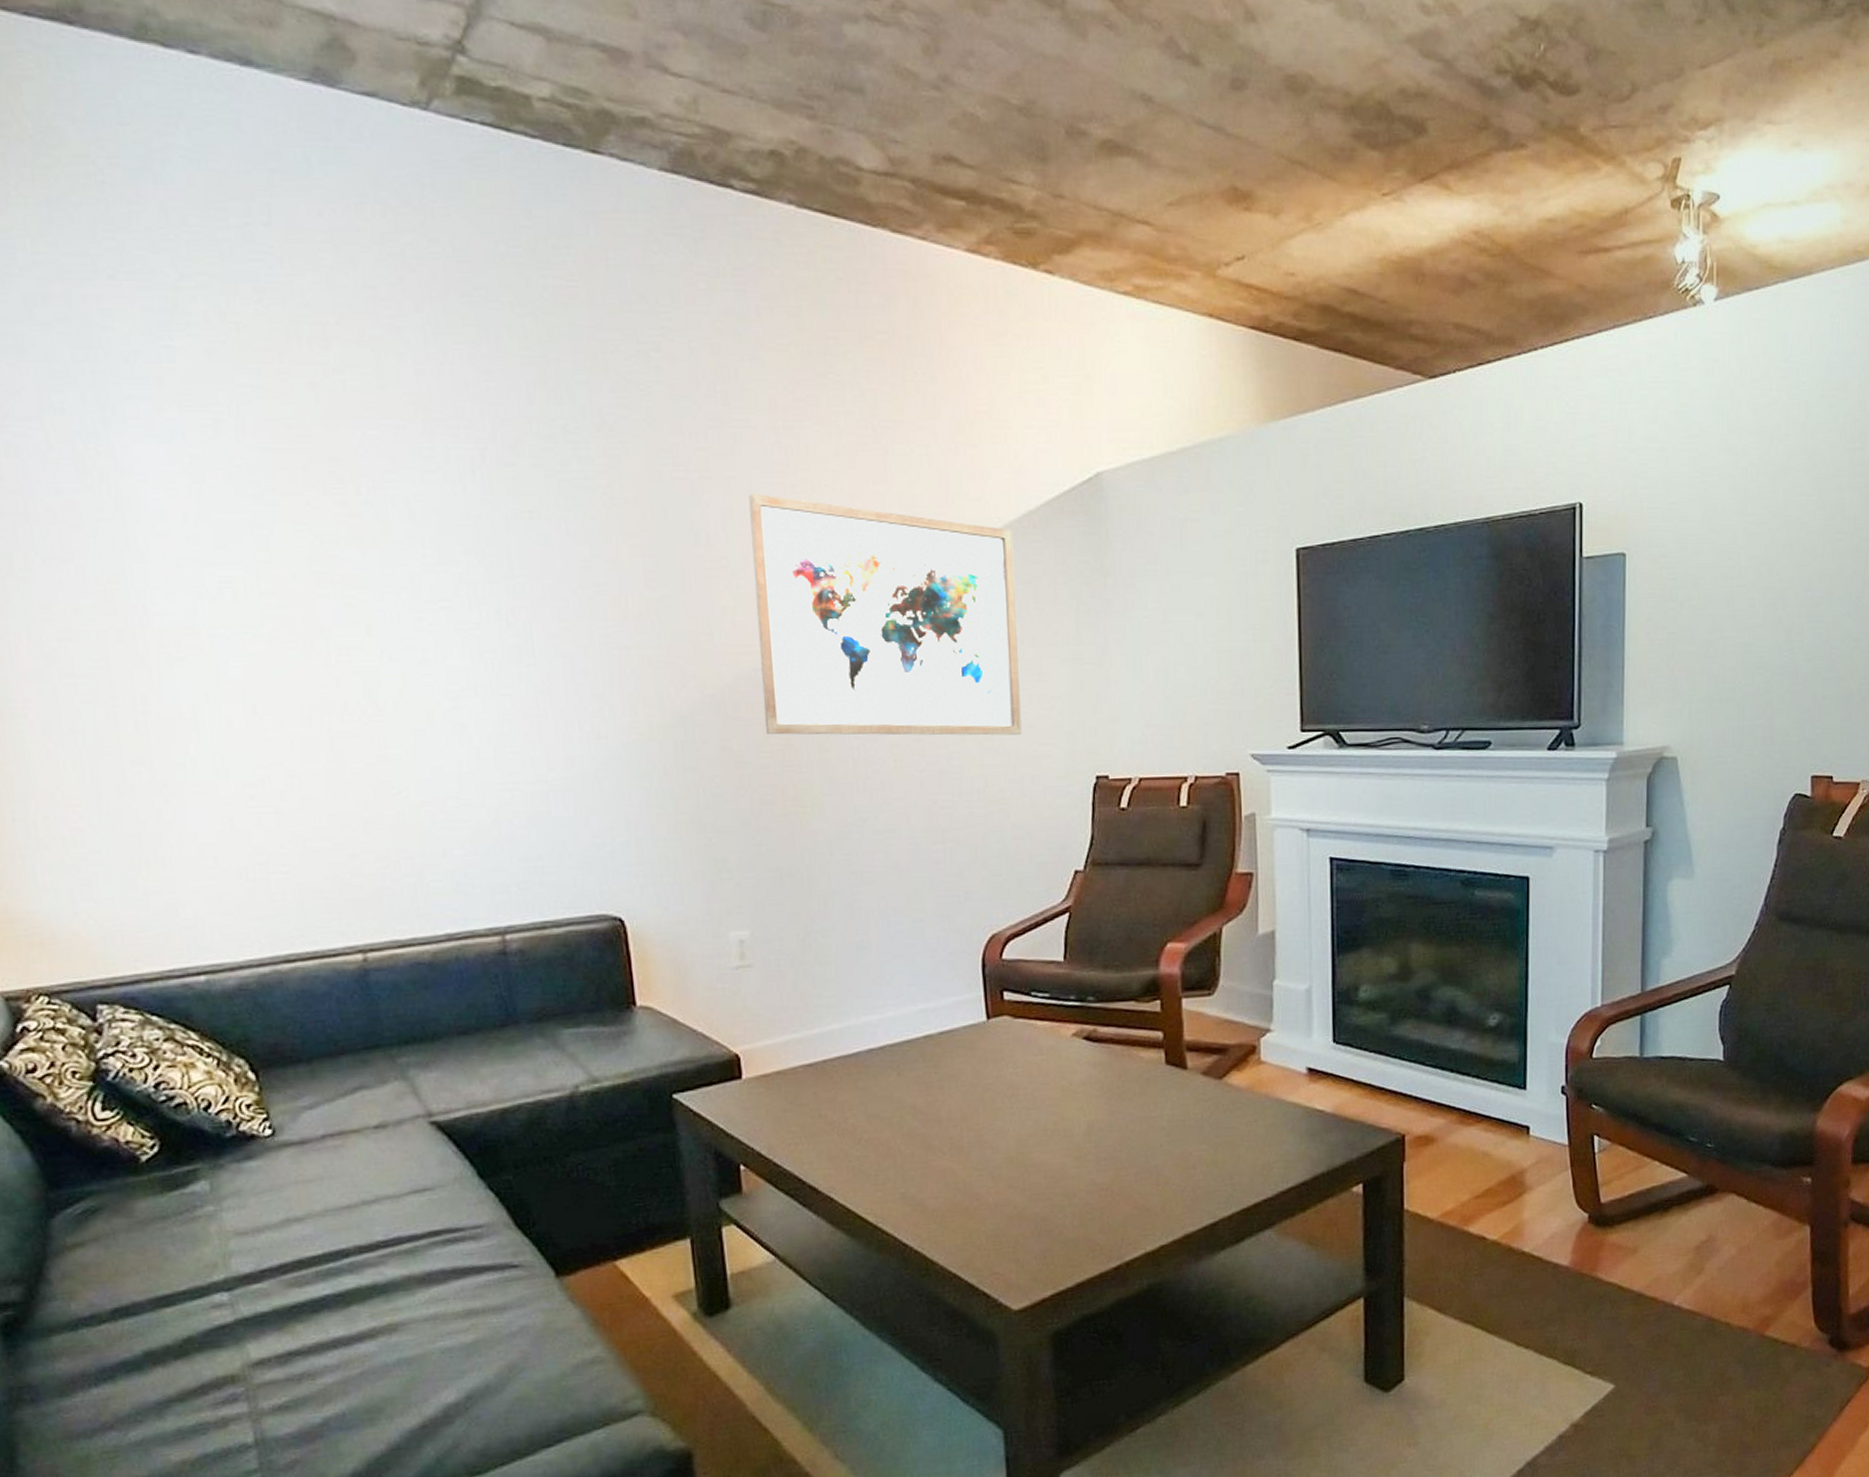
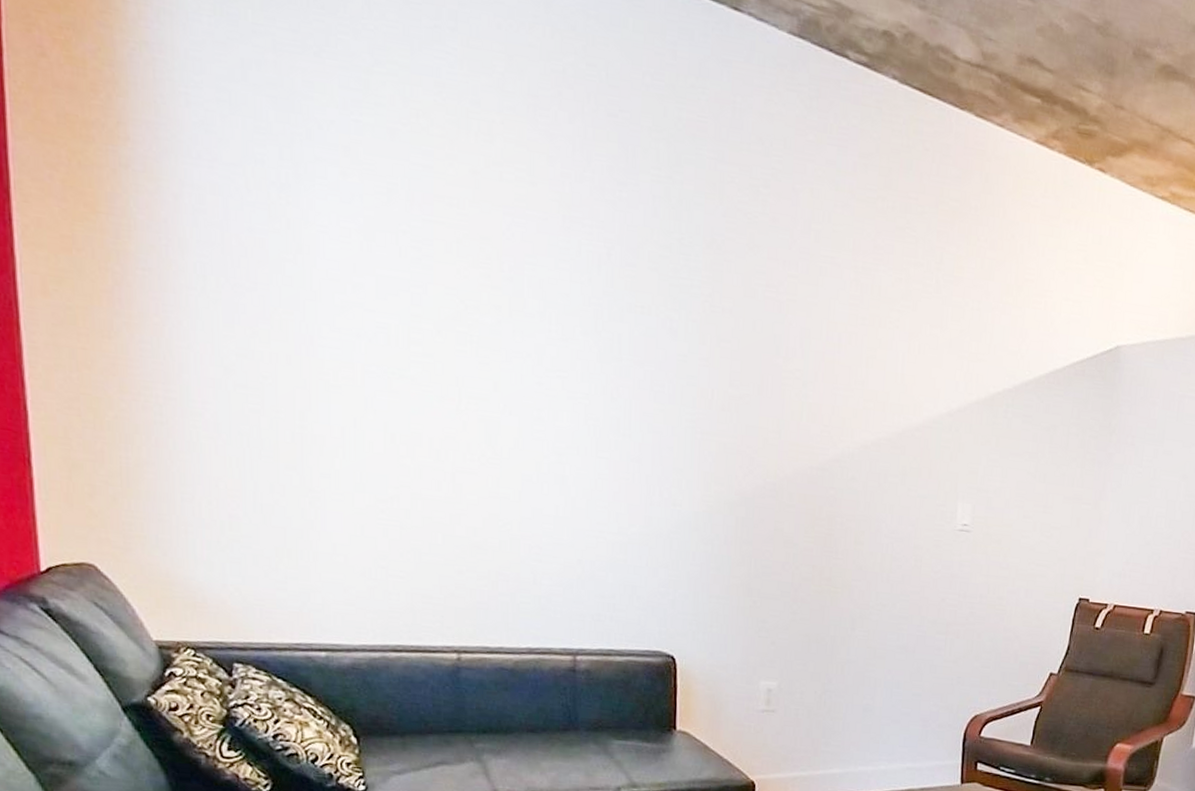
wall art: present [748,493,1022,736] -> none [812,319,1040,555]

